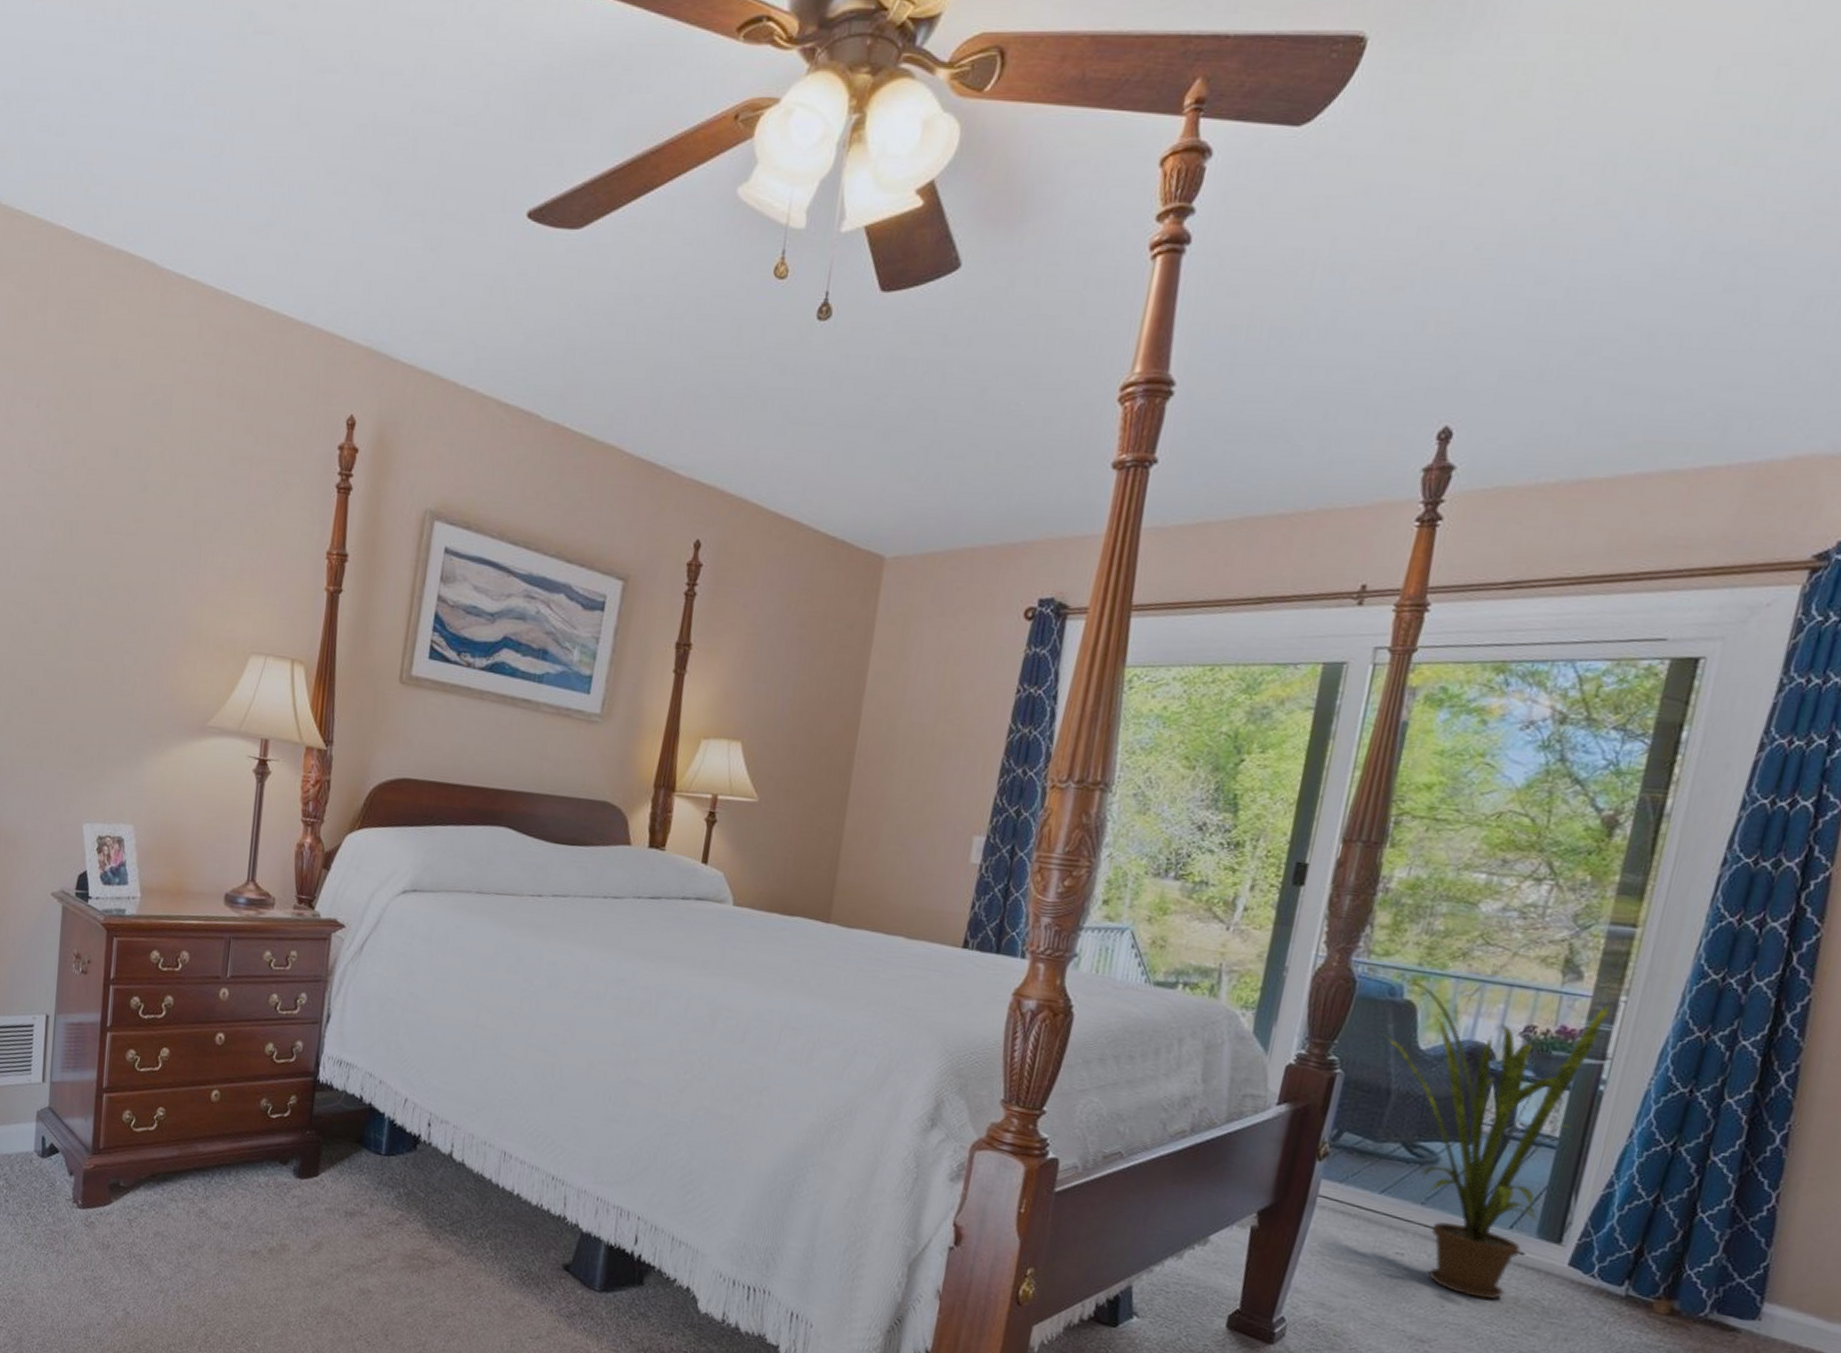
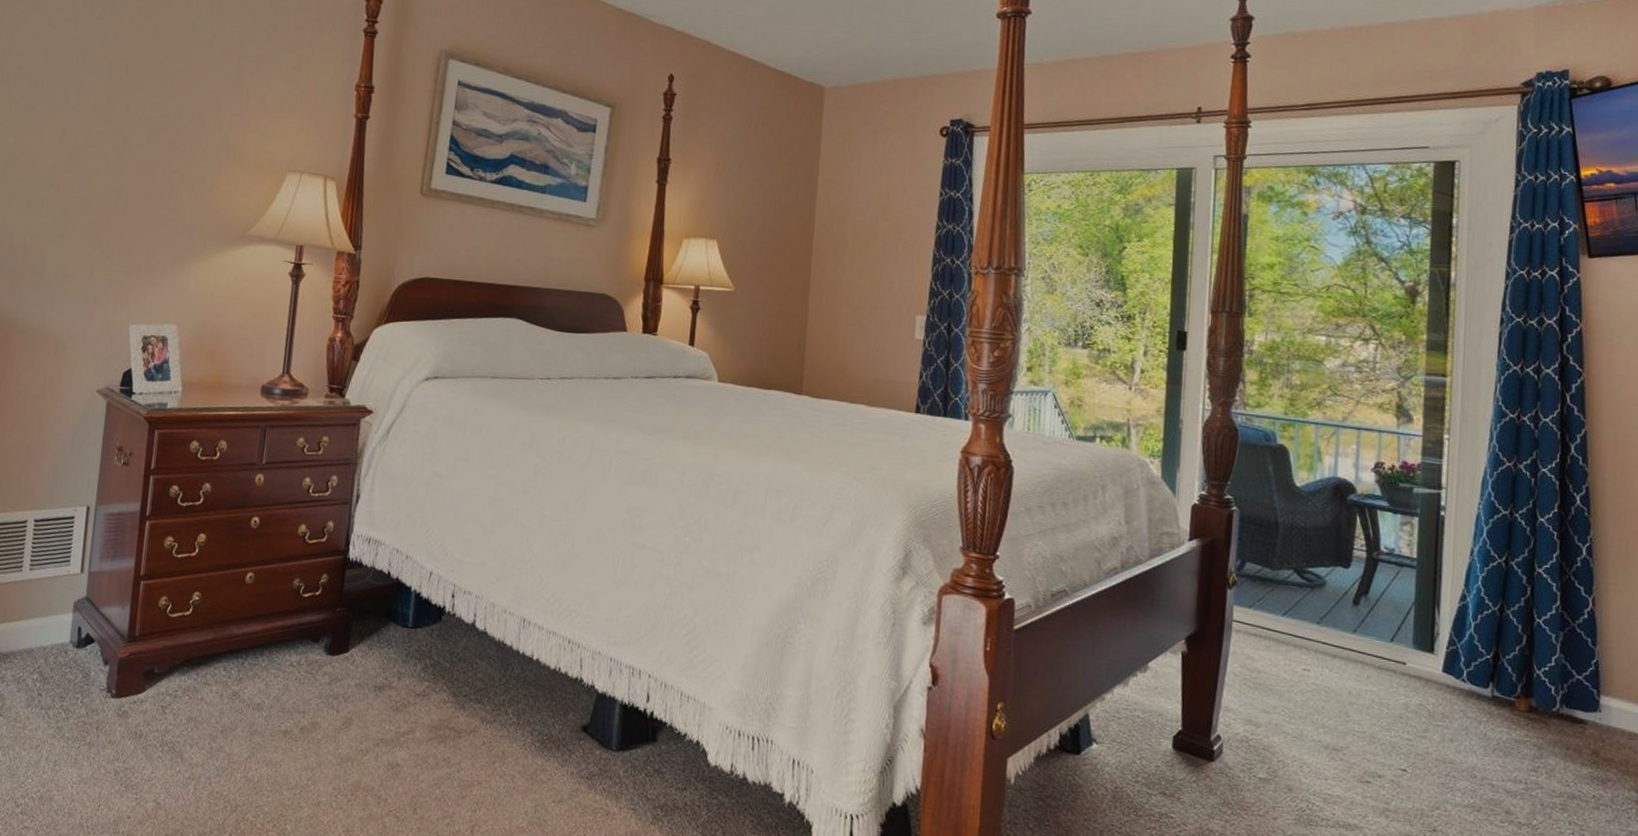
house plant: present [1385,975,1610,1300] -> none [1267,424,1437,707]

